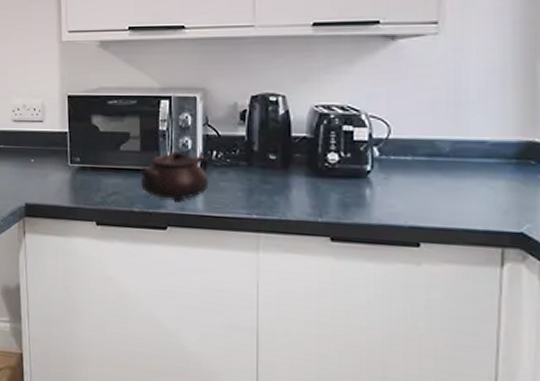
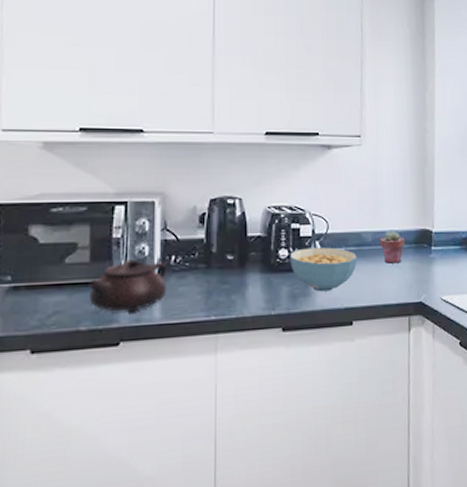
cereal bowl: none [341,154,428,205] -> present [290,247,357,292]
potted succulent: none [462,139,500,181] -> present [380,230,405,264]

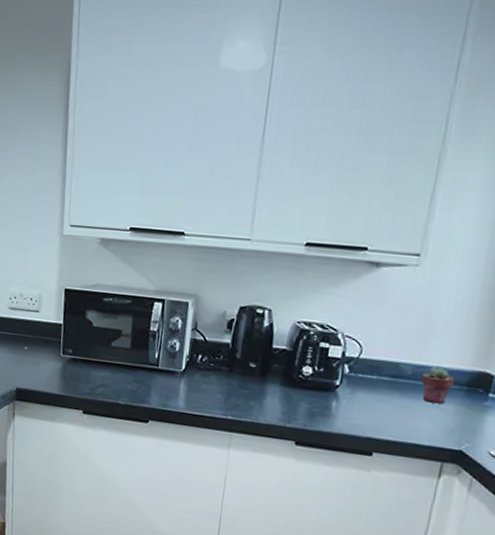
teapot: present [89,259,168,313] -> none [128,351,194,398]
cereal bowl: present [290,247,357,292] -> none [313,369,390,417]

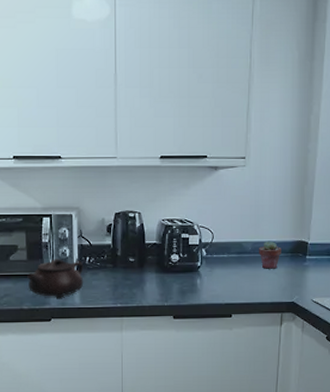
teapot: none [128,351,194,398] -> present [27,259,84,298]

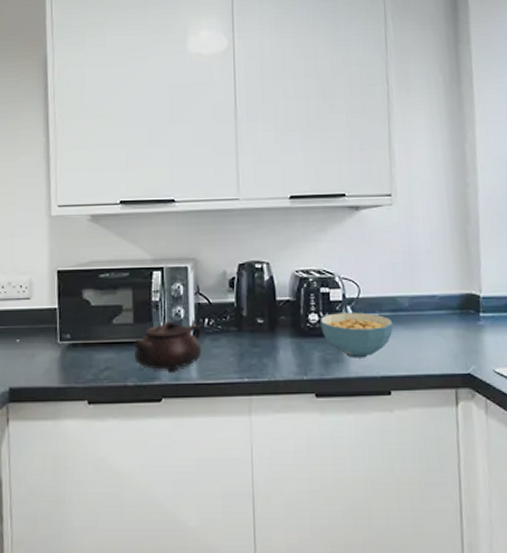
cereal bowl: none [181,254,238,290] -> present [321,312,393,358]
potted succulent: present [259,240,281,269] -> none [418,294,447,331]

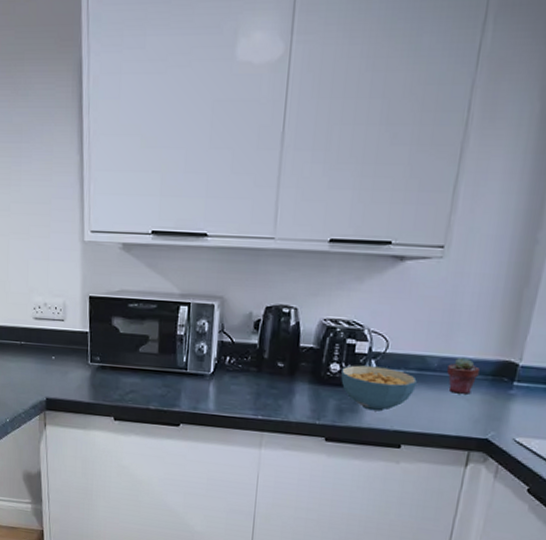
teapot: present [133,321,202,371] -> none [157,355,223,401]
potted succulent: none [418,294,447,331] -> present [447,357,480,394]

